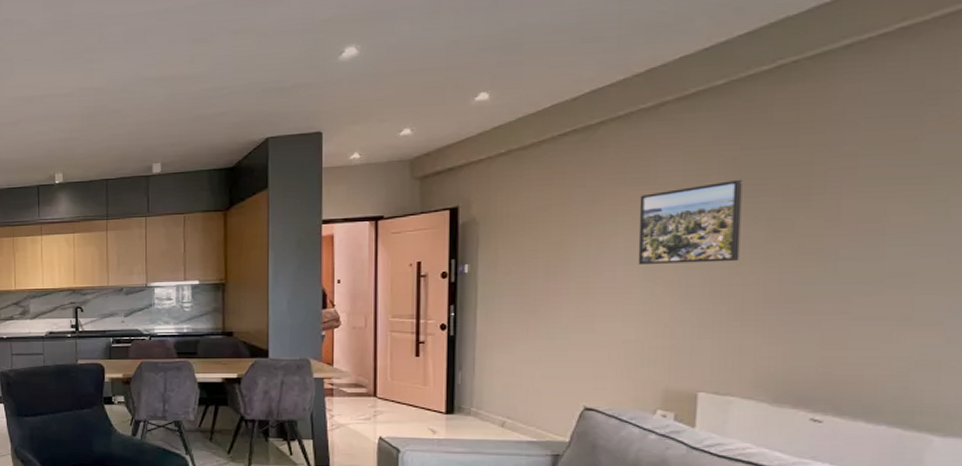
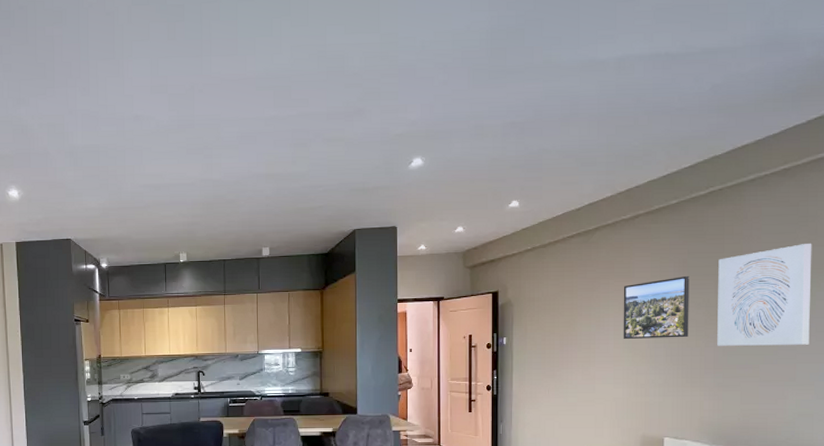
wall art: none [784,129,946,272] -> present [717,244,812,346]

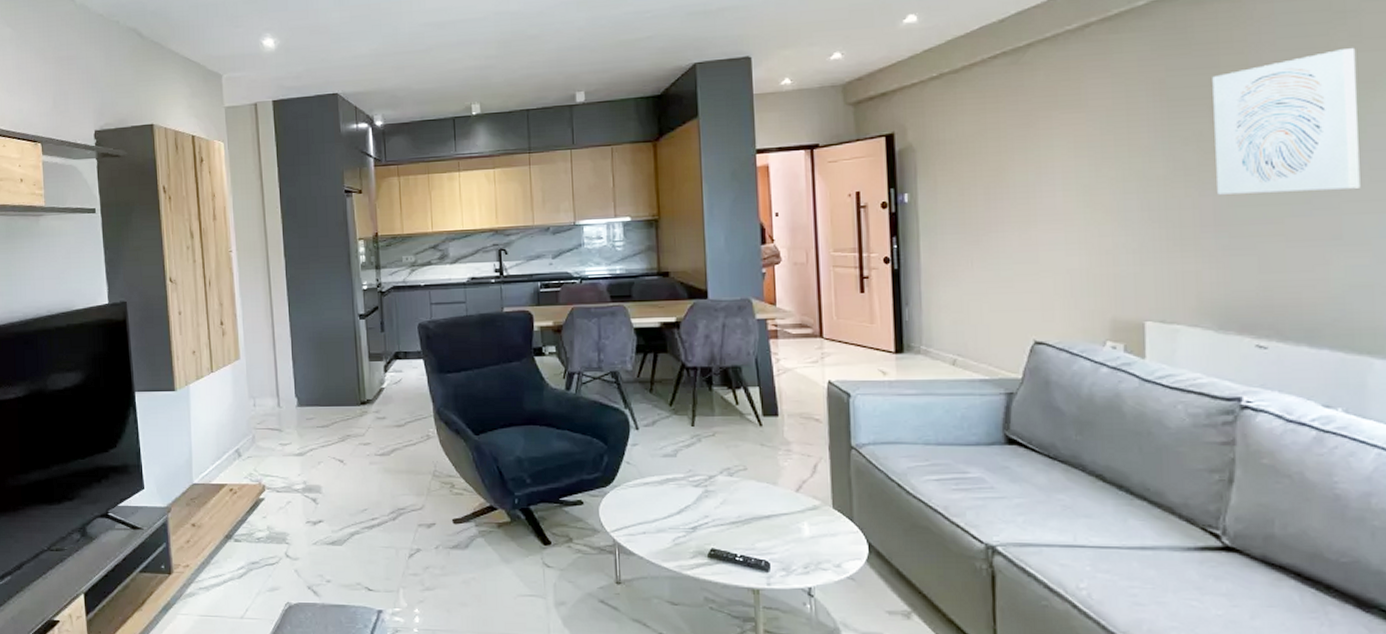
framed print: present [623,275,689,340] -> none [1072,100,1174,191]

